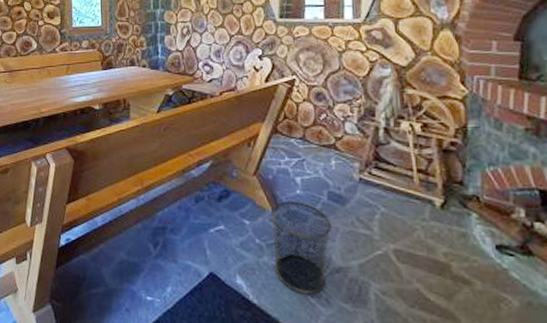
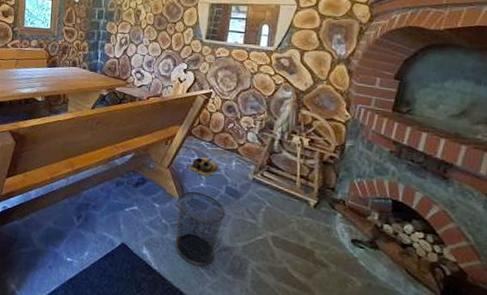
shoes: none [278,157,317,183] -> present [187,156,220,178]

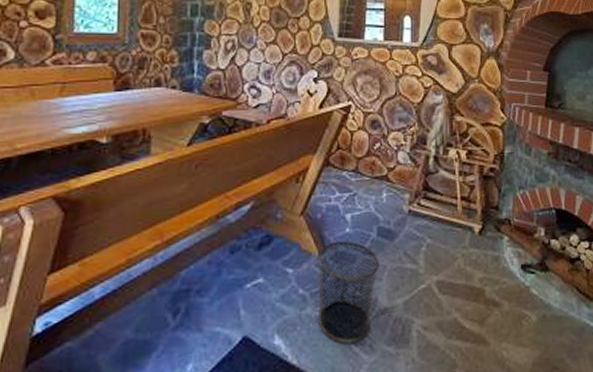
shoes: present [187,156,220,178] -> none [327,191,368,220]

